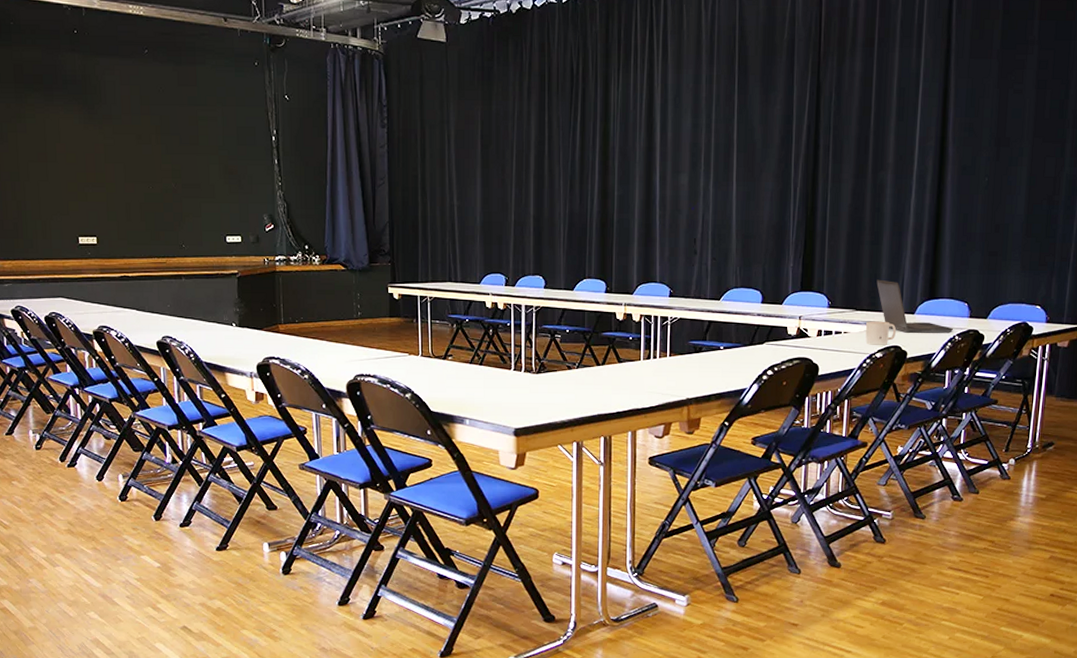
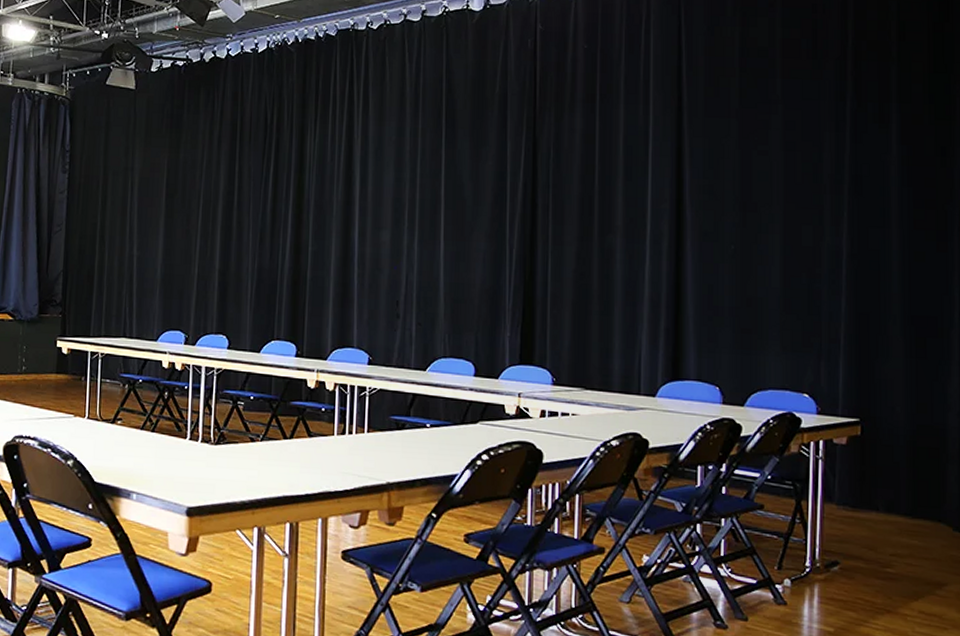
mug: present [865,321,897,345] -> none [598,402,635,432]
laptop computer: present [876,279,953,334] -> none [608,355,703,421]

